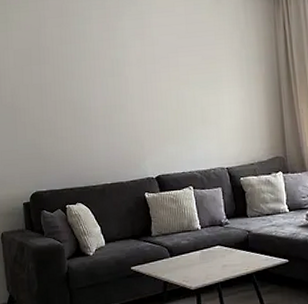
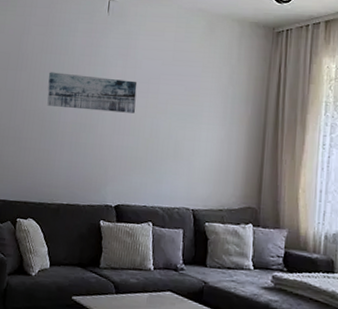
wall art: none [71,58,160,94] -> present [47,72,137,113]

